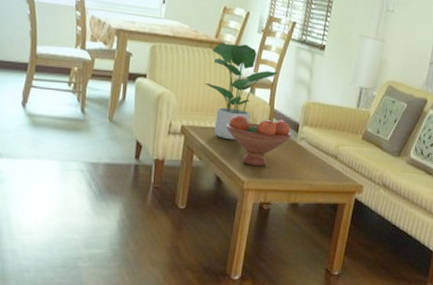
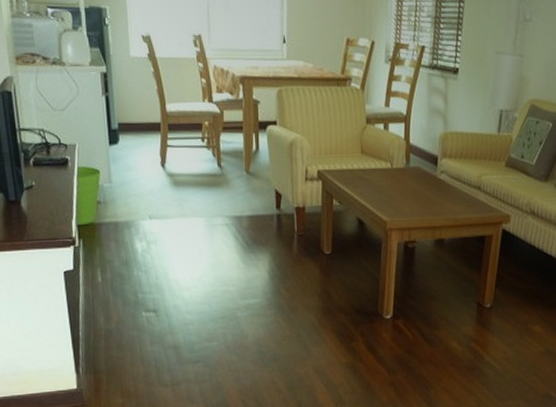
potted plant: present [205,42,278,140] -> none [336,77,411,181]
fruit bowl: present [226,115,292,166] -> none [362,153,431,205]

